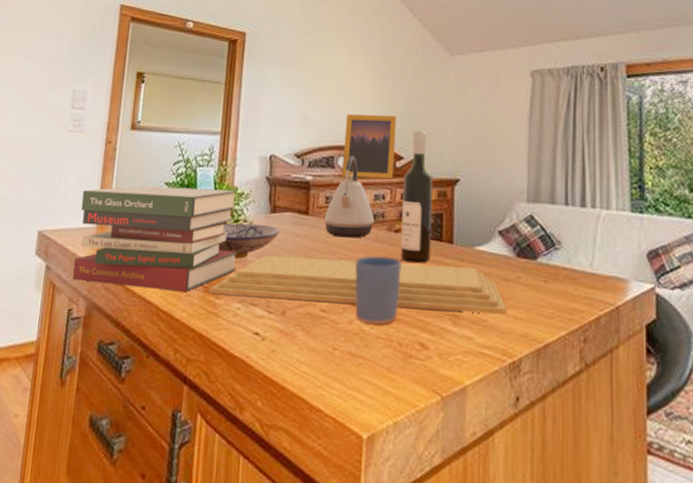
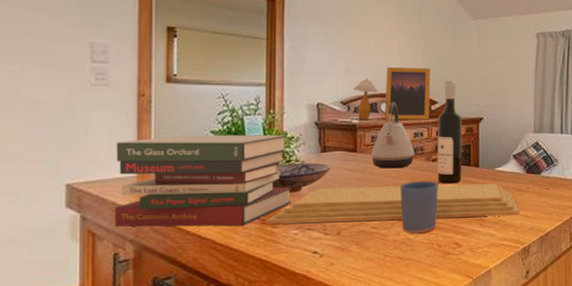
table lamp: none [309,126,336,176] -> present [353,77,378,119]

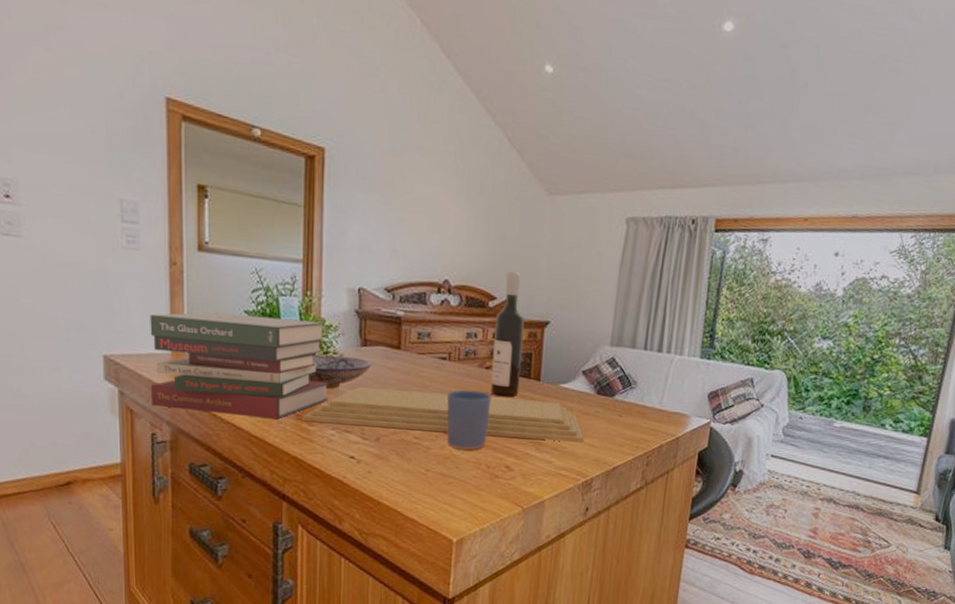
table lamp: present [353,77,378,119] -> none [400,261,428,312]
kettle: present [371,101,415,169] -> none [417,292,467,373]
picture frame: present [384,67,430,120] -> none [433,250,491,319]

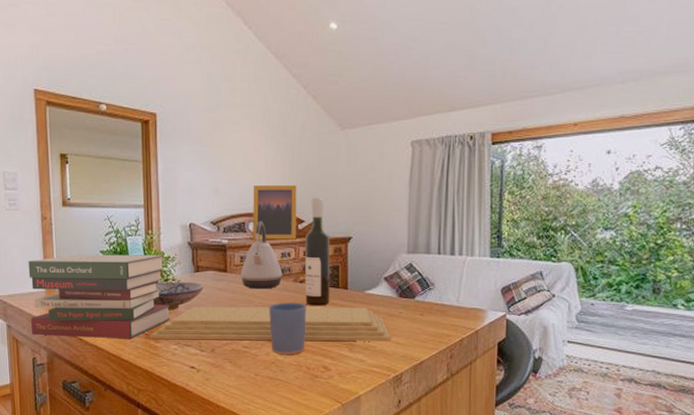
kettle: none [417,292,467,373] -> present [241,220,283,289]
picture frame: none [433,250,491,319] -> present [252,185,297,240]

